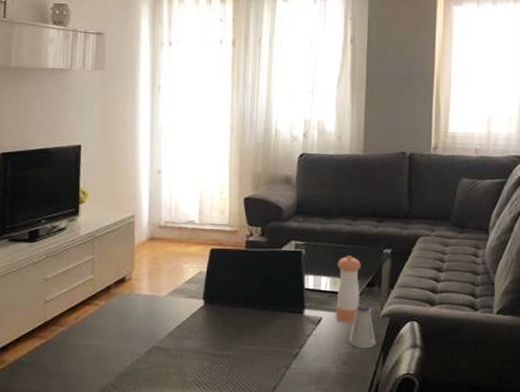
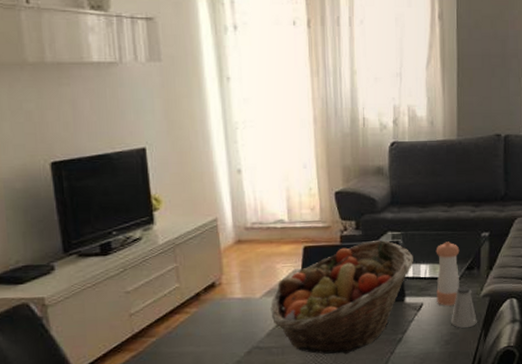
fruit basket: none [173,248,315,364] -> present [270,239,413,355]

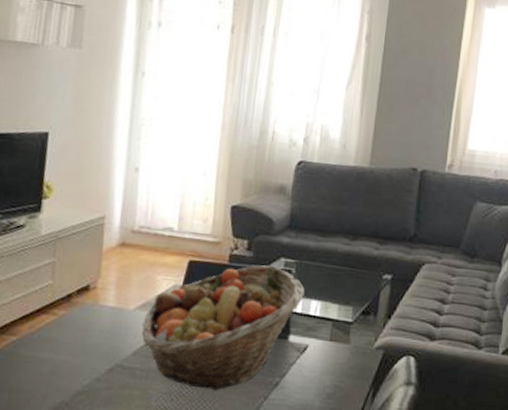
pepper shaker: present [435,241,460,306] -> none [324,278,357,353]
saltshaker: present [451,286,477,328] -> none [336,332,367,382]

